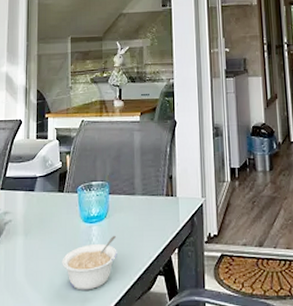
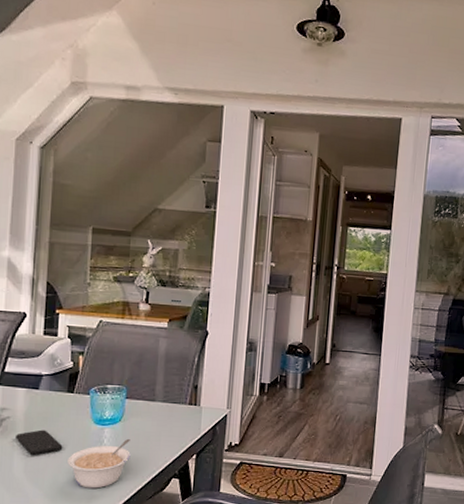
smartphone: none [16,231,57,257] -> present [14,429,63,455]

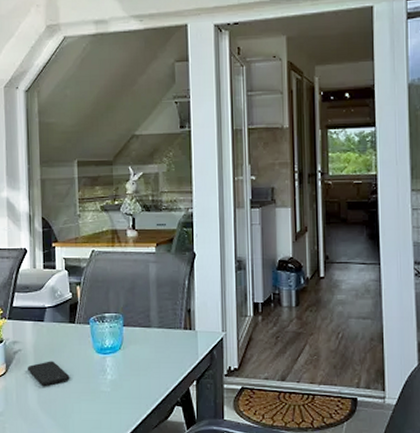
legume: present [67,438,131,489] -> none [75,366,133,418]

